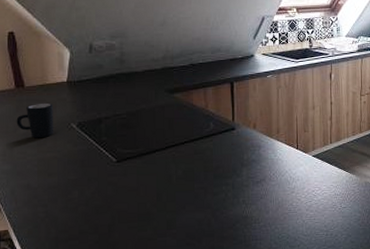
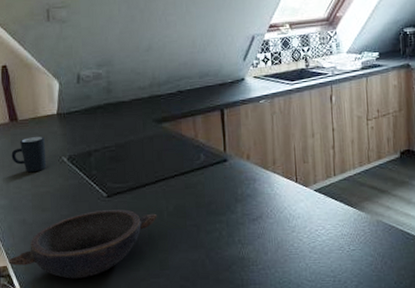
bowl: none [10,174,166,241] -> present [8,209,157,279]

